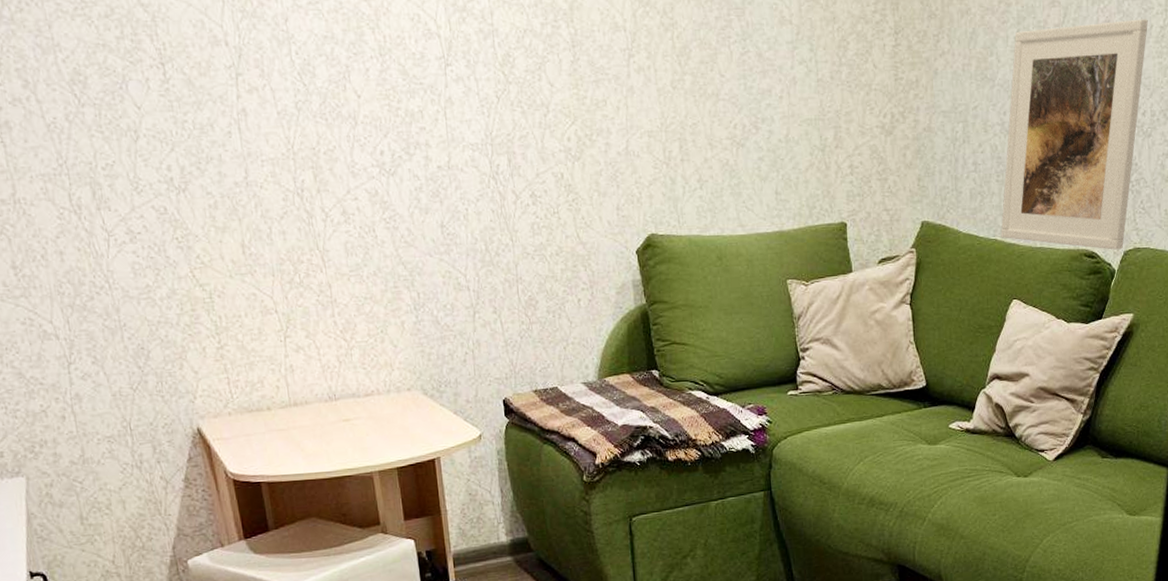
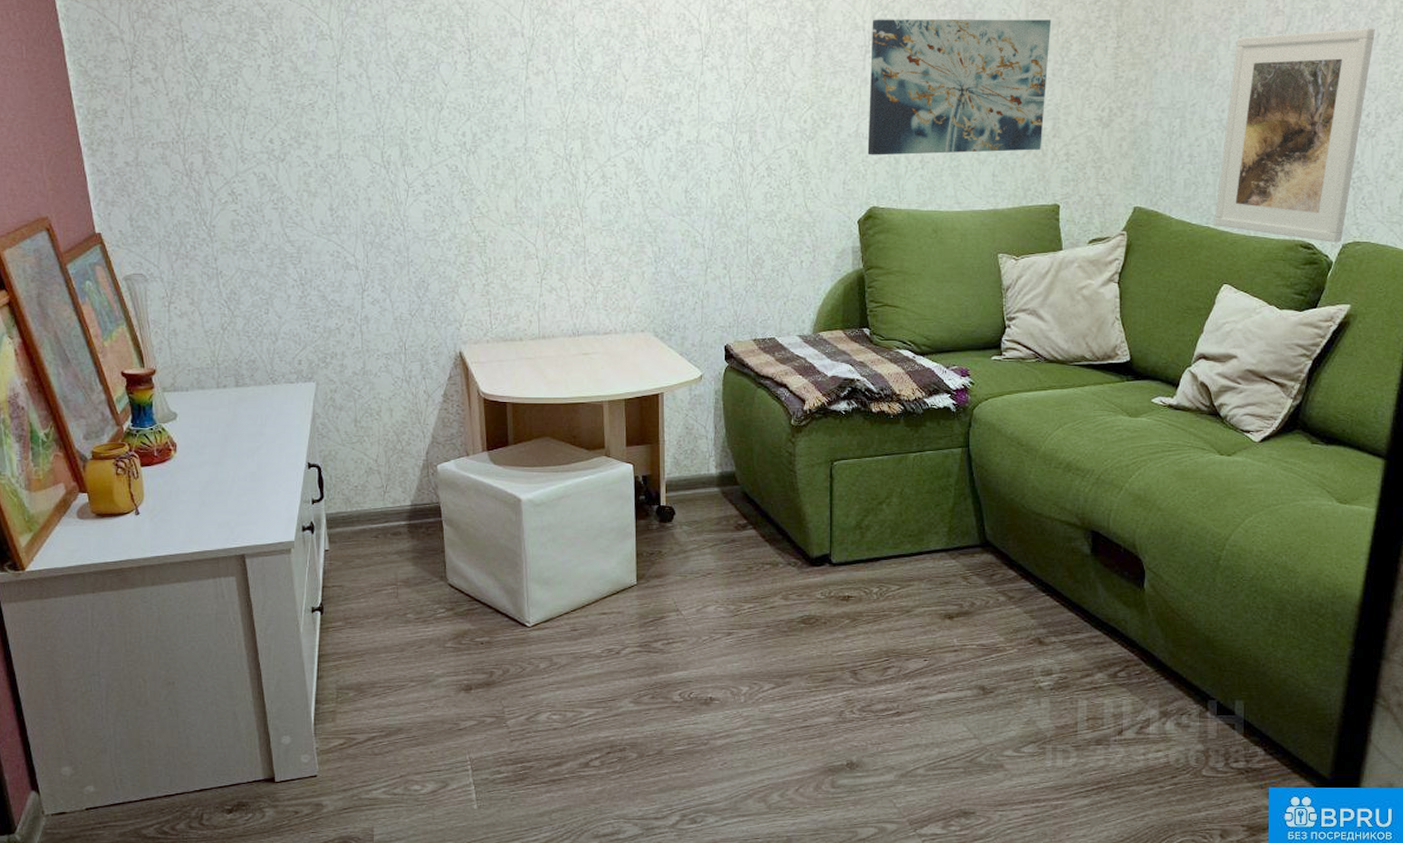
wall art: none [633,15,826,176] -> present [867,19,1052,155]

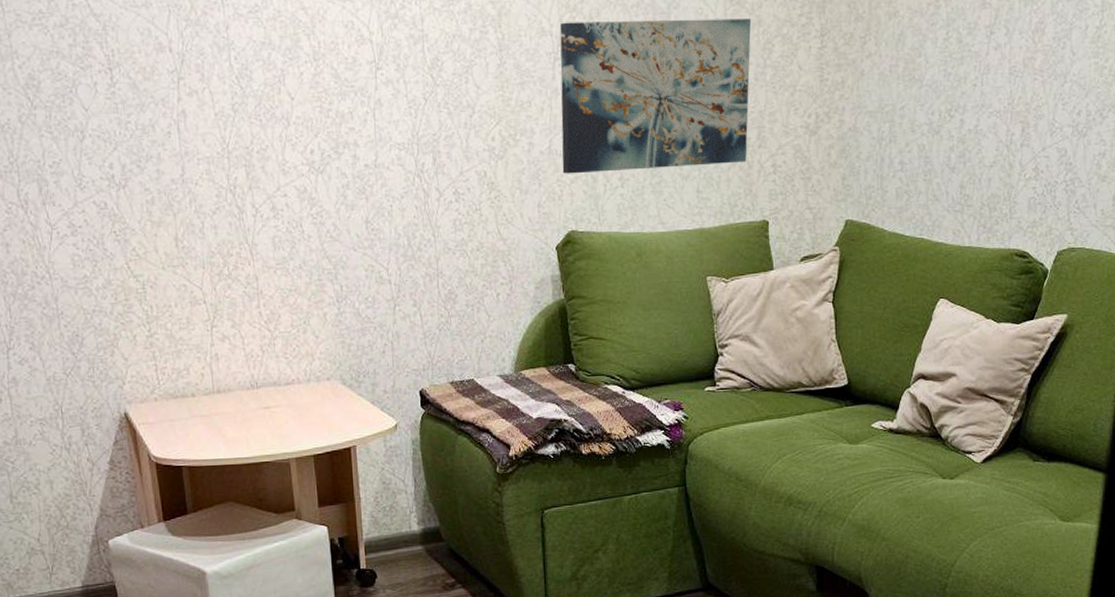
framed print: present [1214,28,1375,243] -> none [927,20,1083,250]

